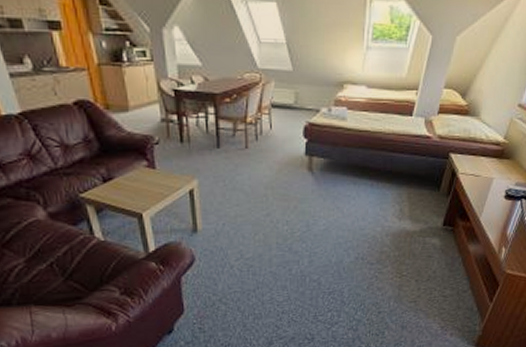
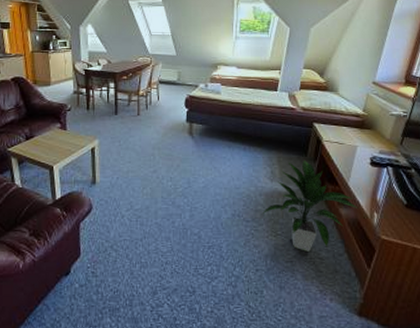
indoor plant: none [388,195,487,291] -> present [262,159,358,251]

